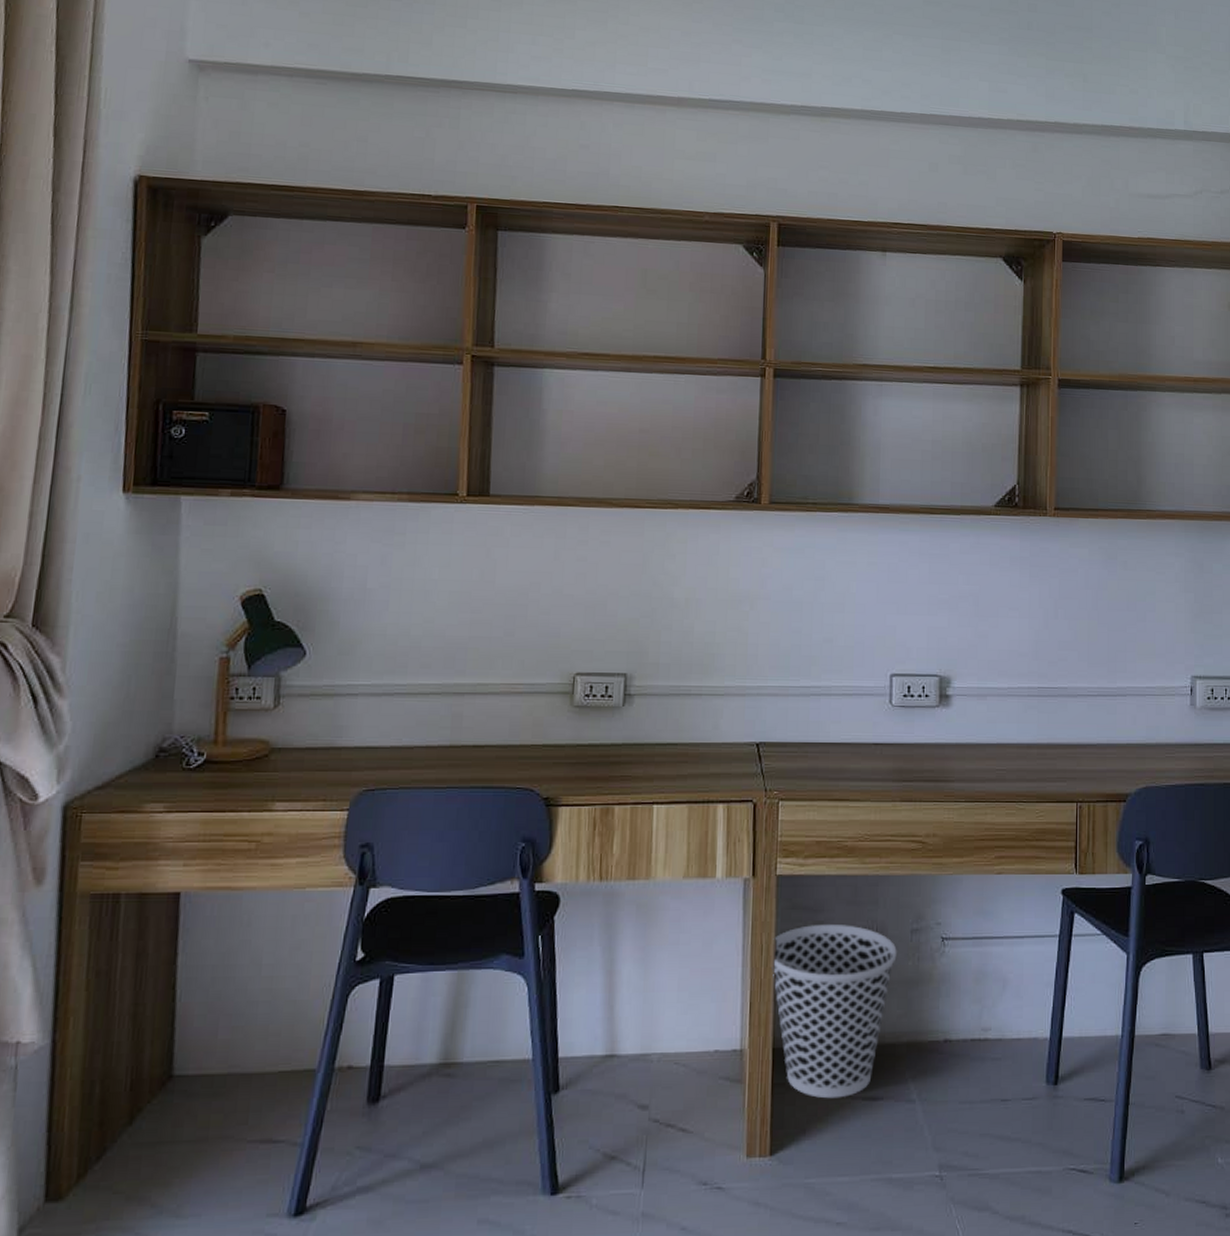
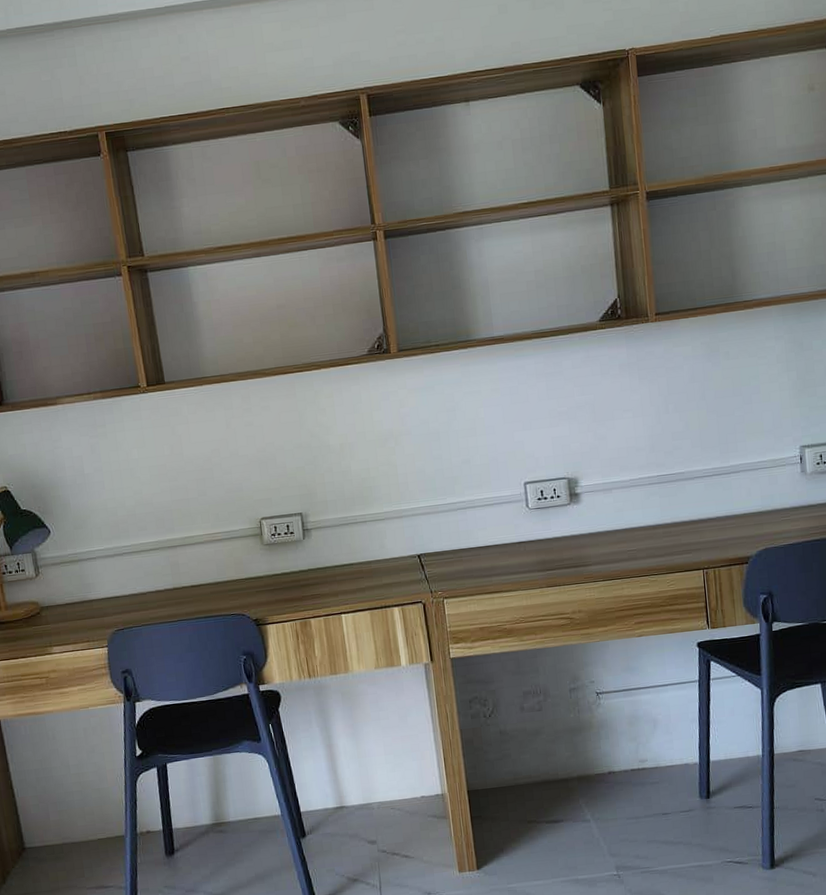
wastebasket: present [772,923,897,1099] -> none [455,690,560,825]

